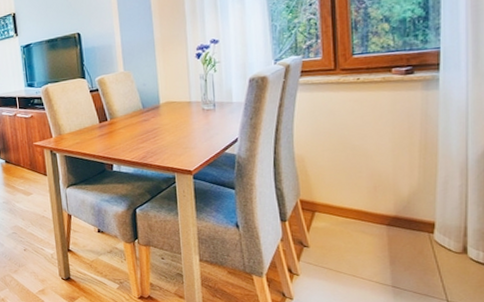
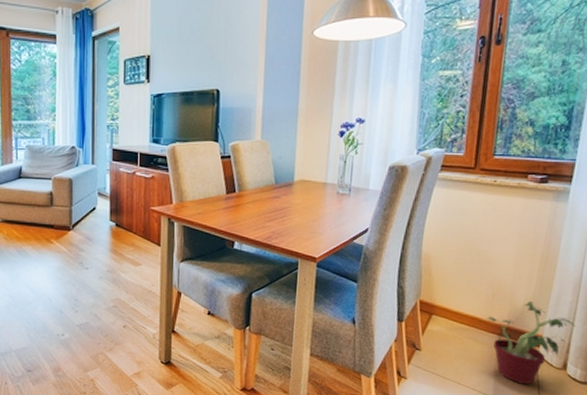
potted plant: none [371,189,470,272] -> present [486,300,576,385]

